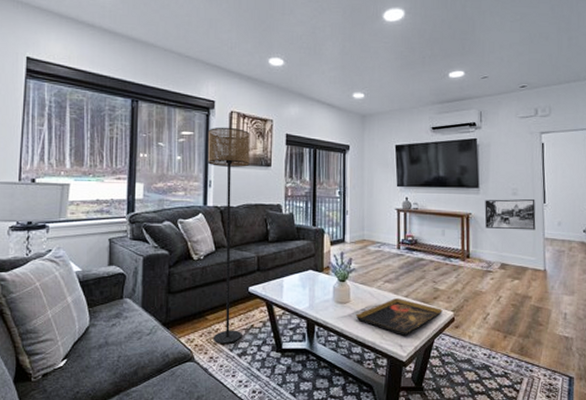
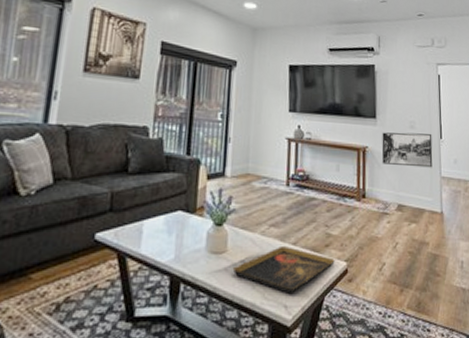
floor lamp: present [207,127,250,344] -> none [36,25,116,313]

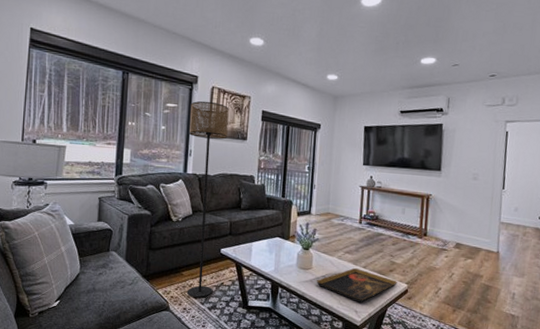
floor lamp: none [36,25,116,313] -> present [187,101,229,298]
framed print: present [381,132,433,168] -> none [444,183,495,214]

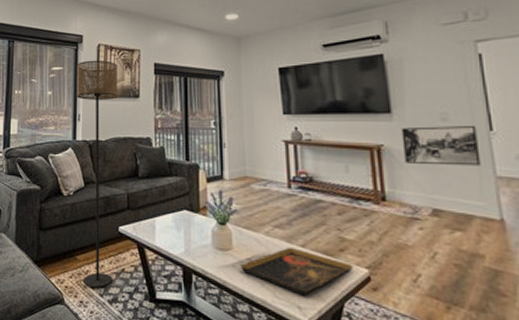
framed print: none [444,183,495,214] -> present [401,126,481,166]

